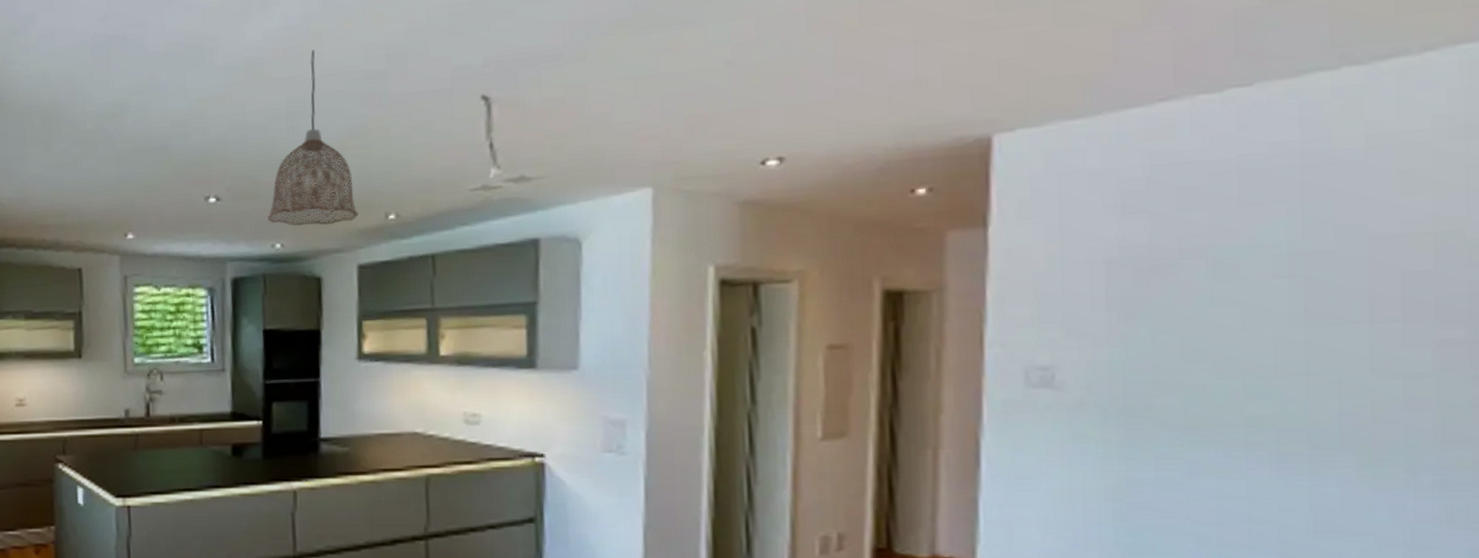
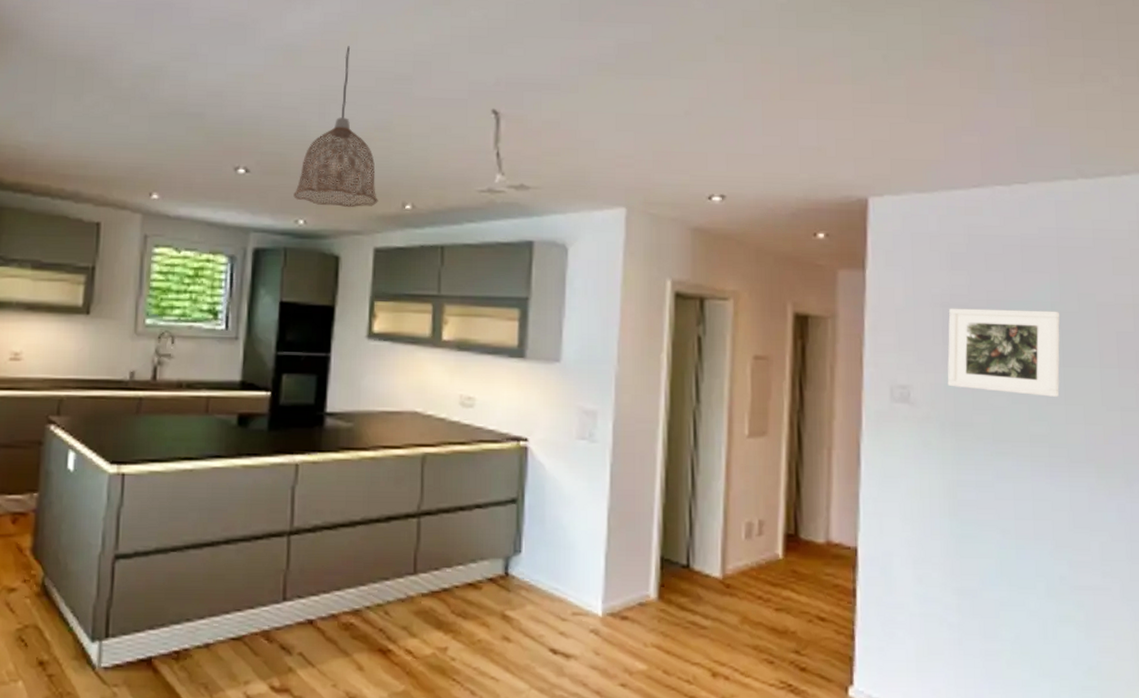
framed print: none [1113,253,1301,367] -> present [947,308,1060,397]

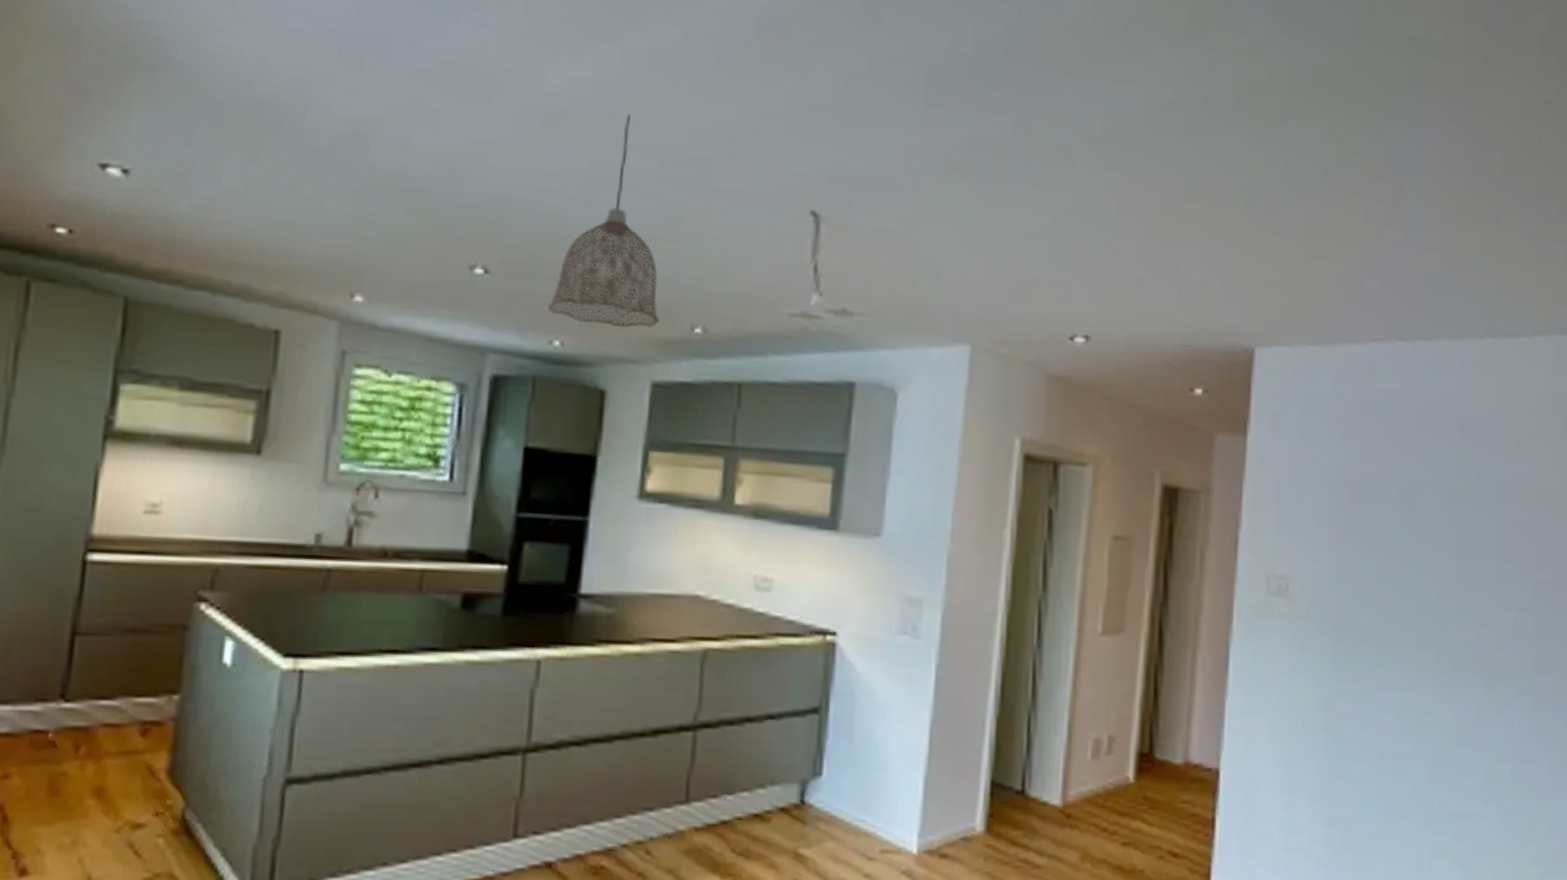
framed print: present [947,308,1060,397] -> none [1330,485,1457,594]

